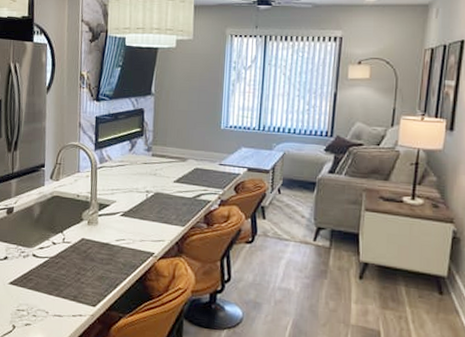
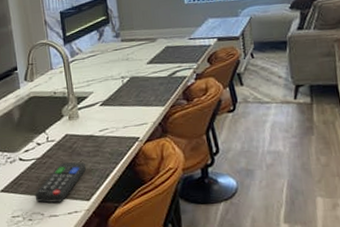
remote control: none [42,265,97,304] -> present [34,161,86,203]

